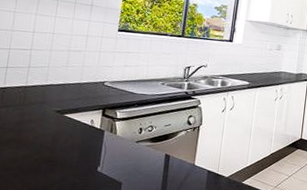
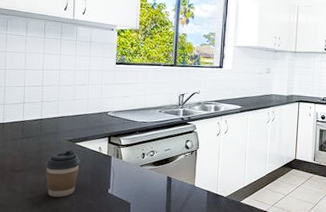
coffee cup: none [25,122,69,175] -> present [45,150,81,197]

